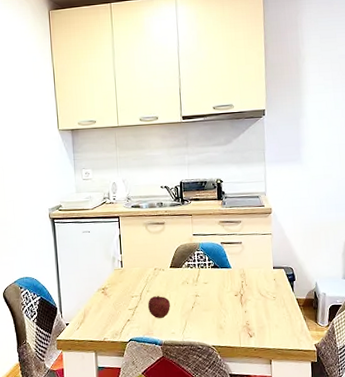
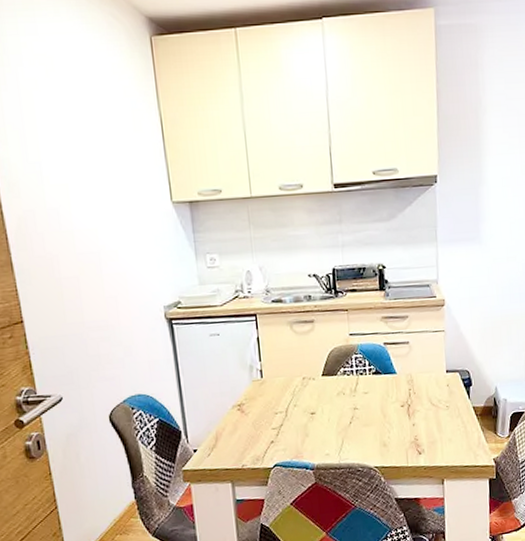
fruit: present [147,295,170,319] -> none [295,410,323,439]

